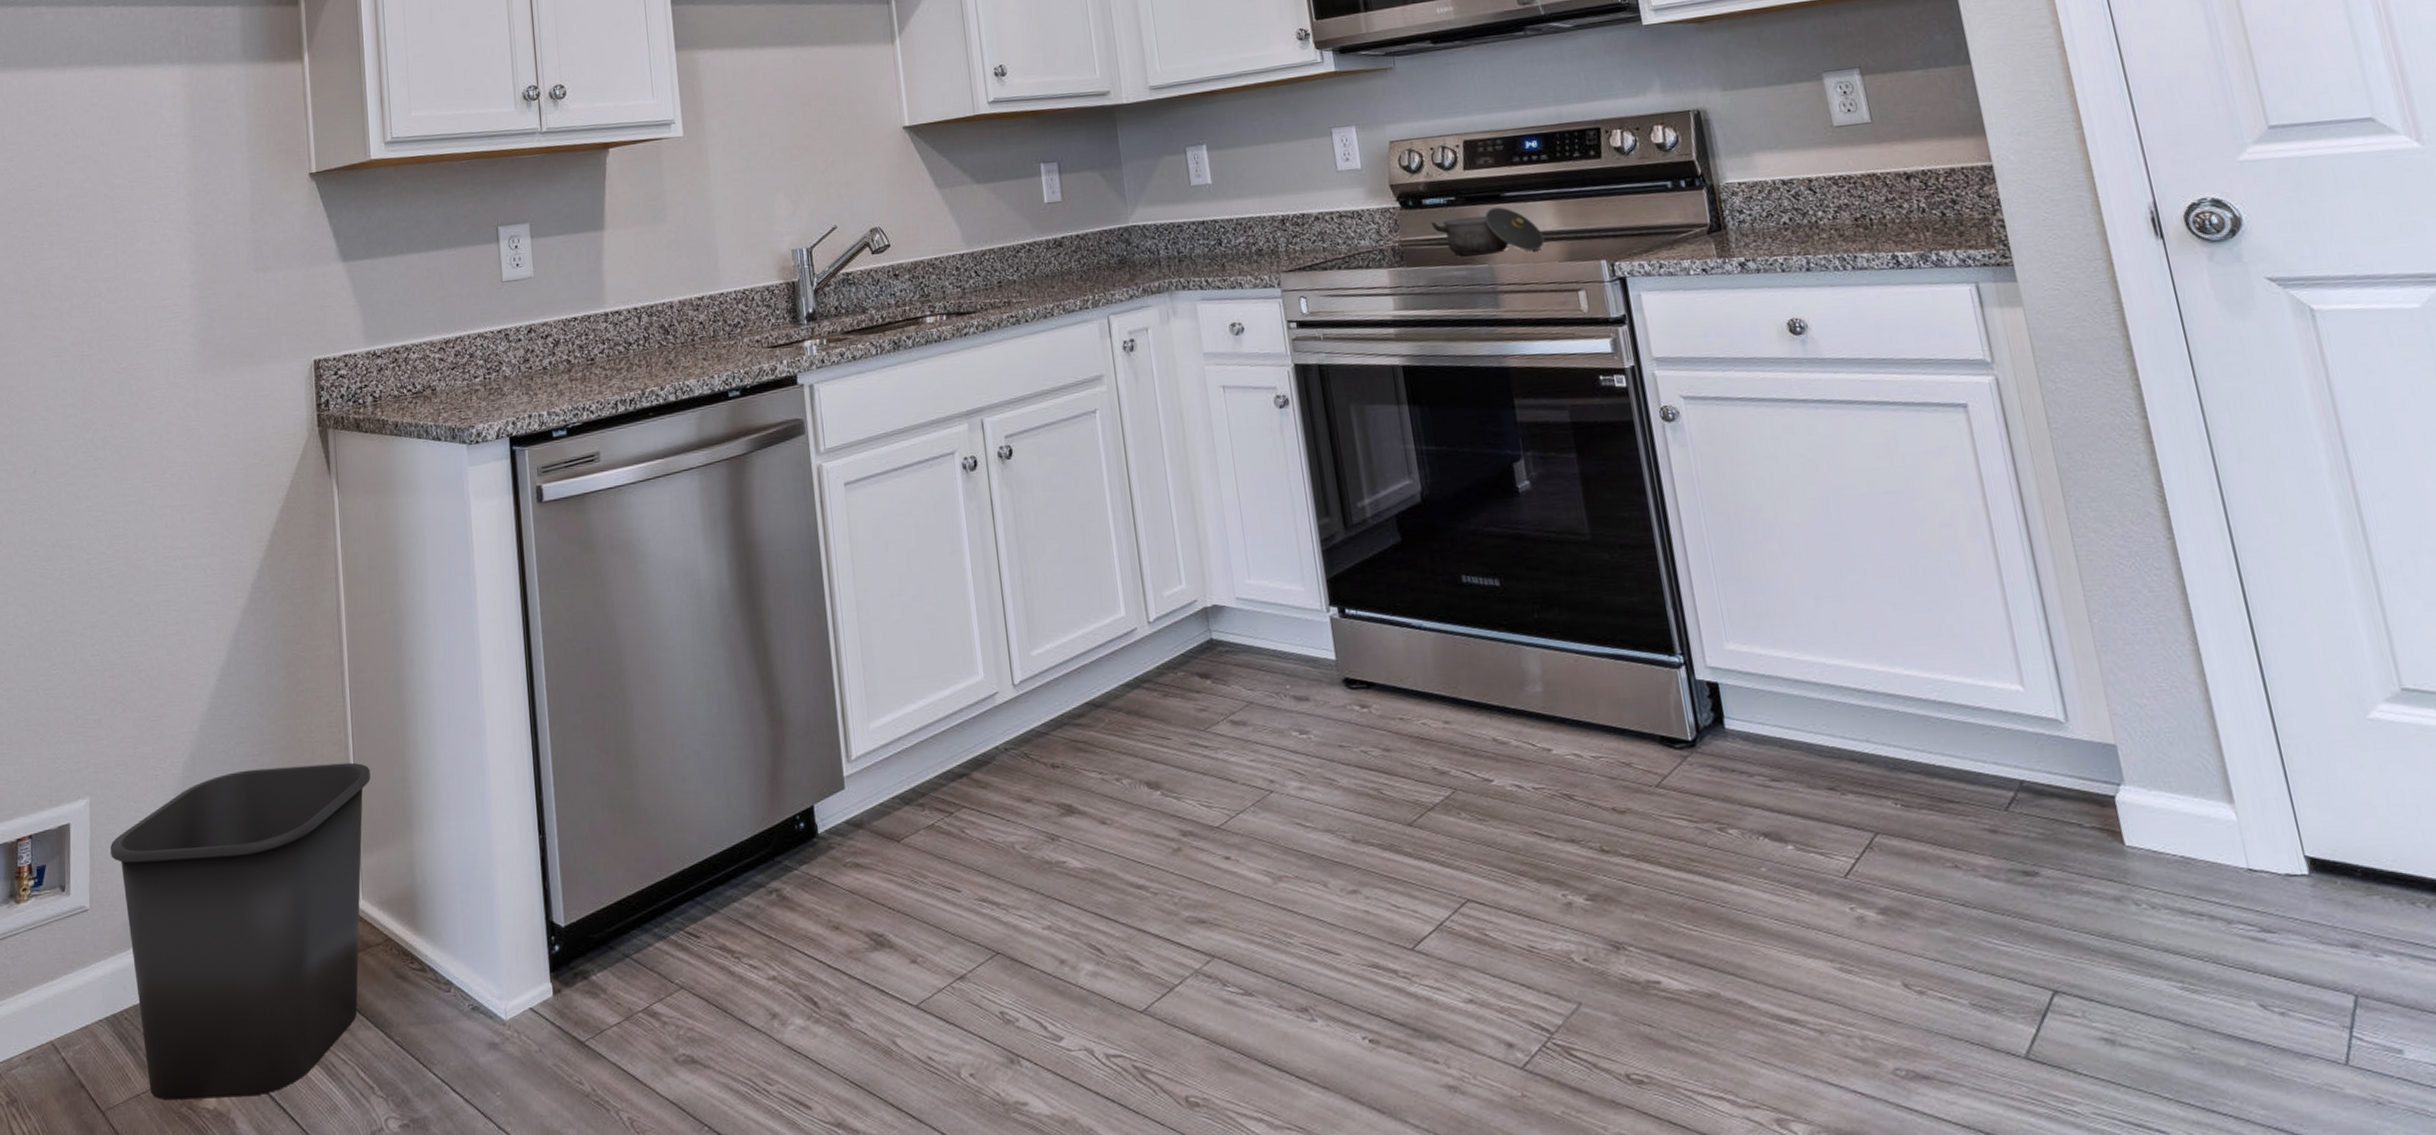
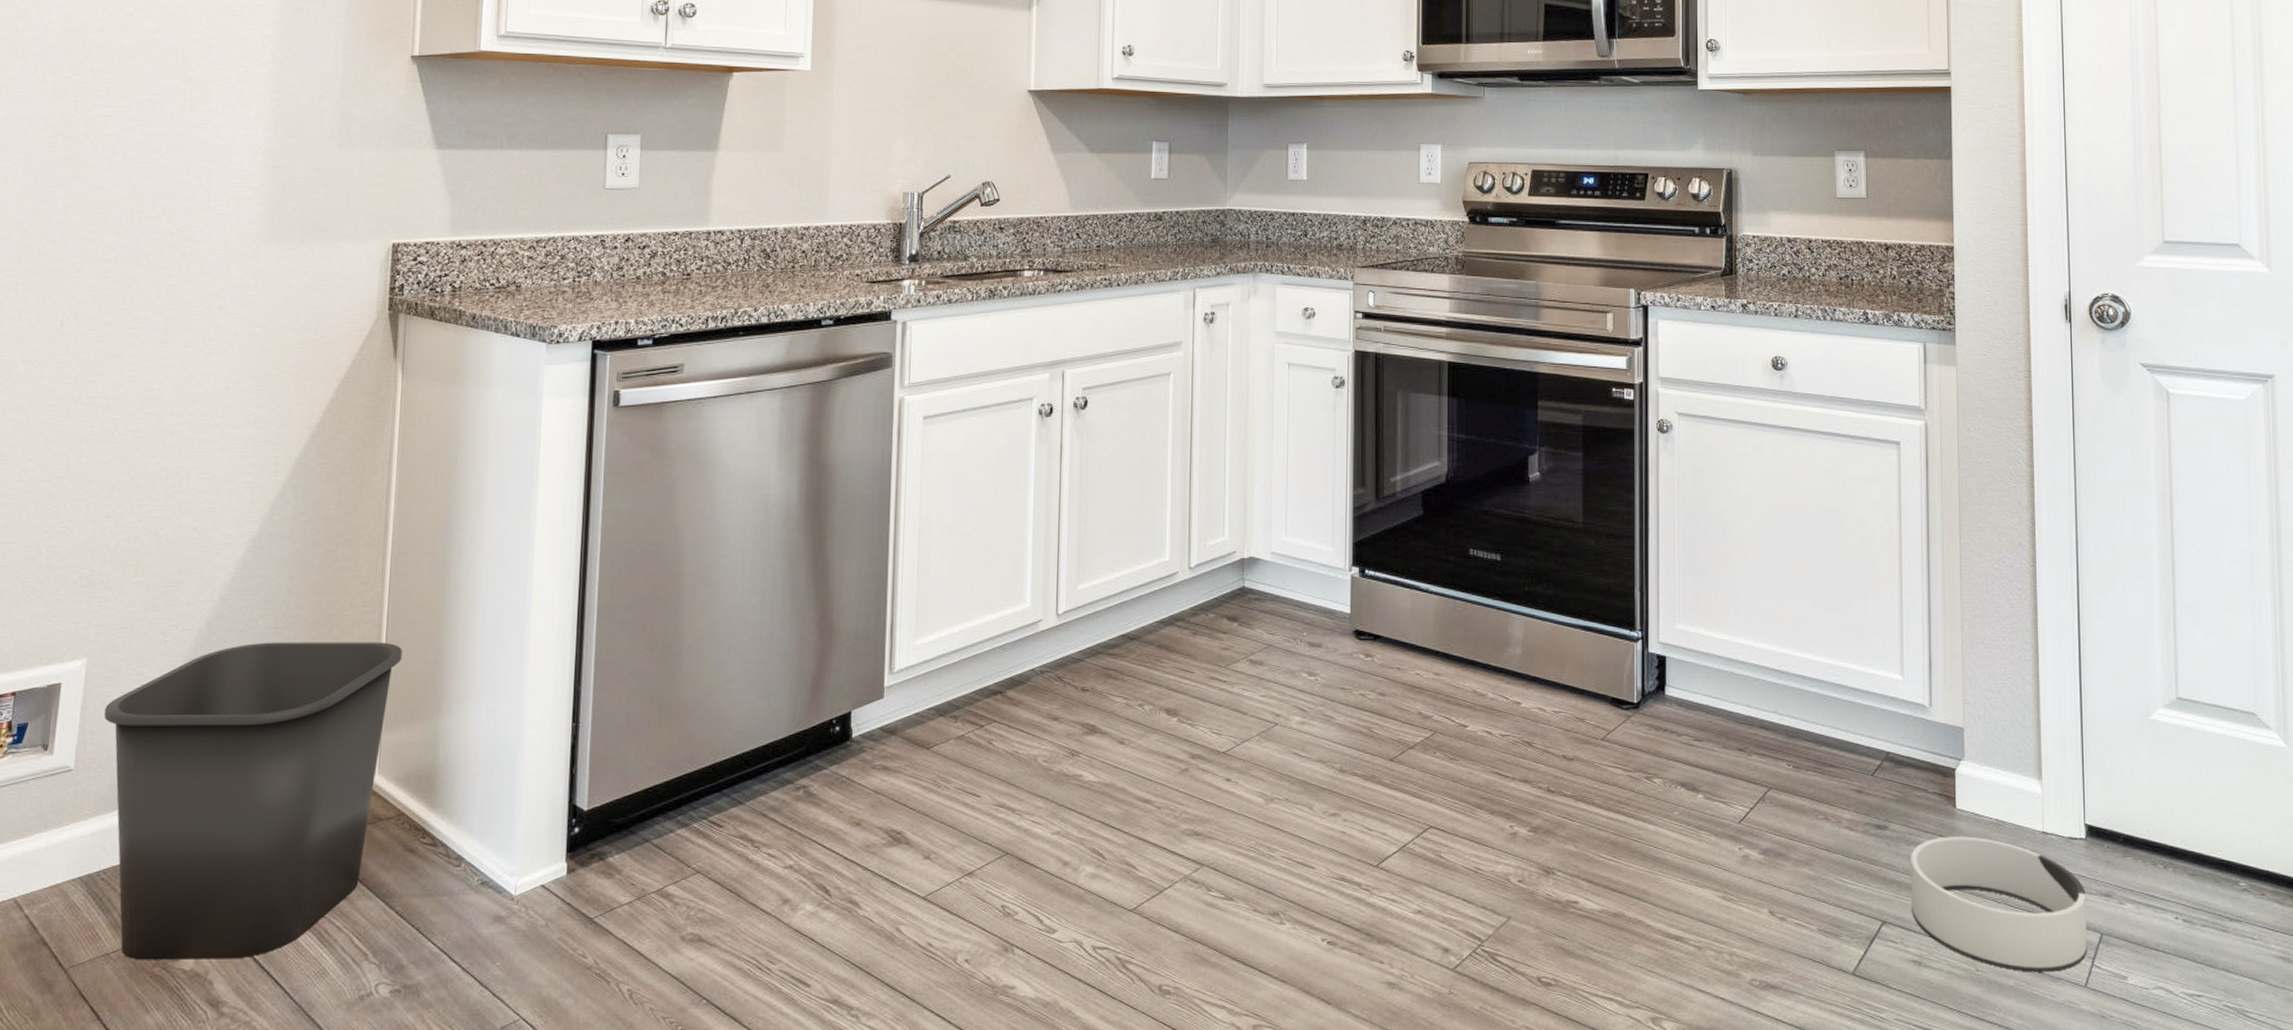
cooking pot: present [1430,207,1545,256] -> none [1492,232,1586,274]
pet bowl: none [2075,879,2341,1048] -> present [1911,836,2087,972]

